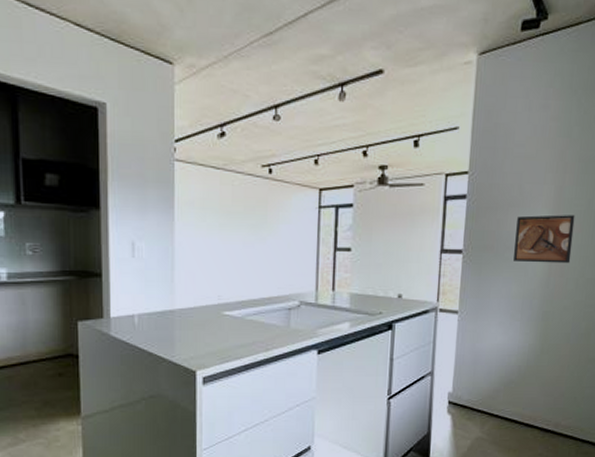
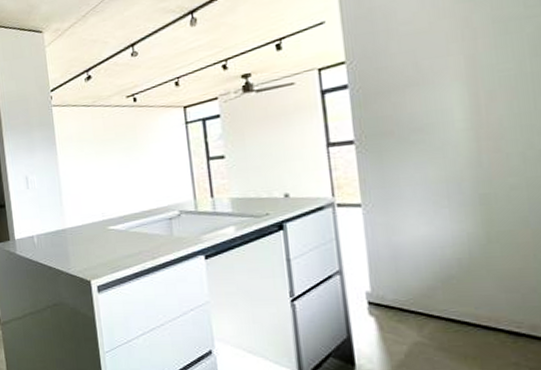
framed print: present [514,215,575,264] -> none [419,82,508,143]

